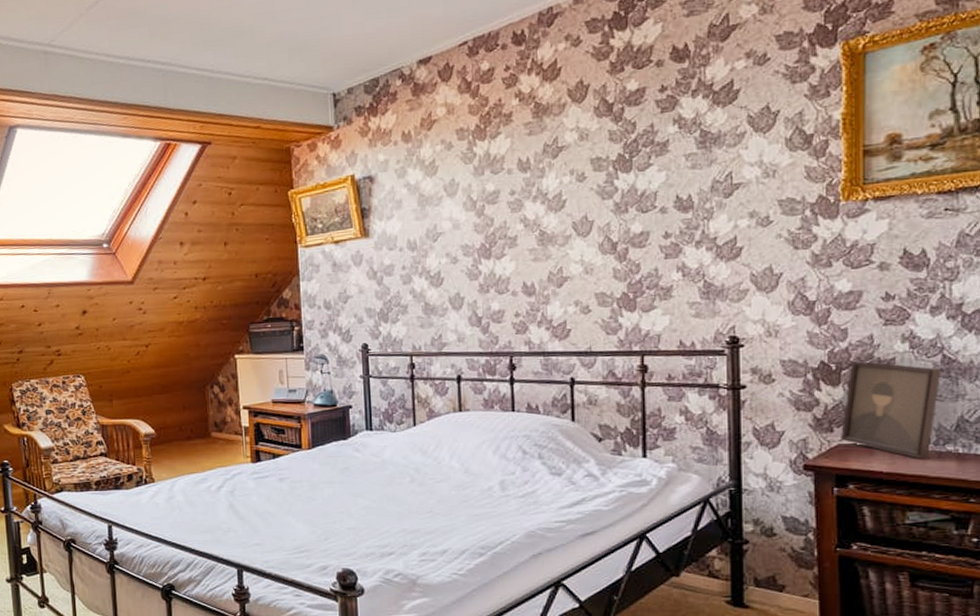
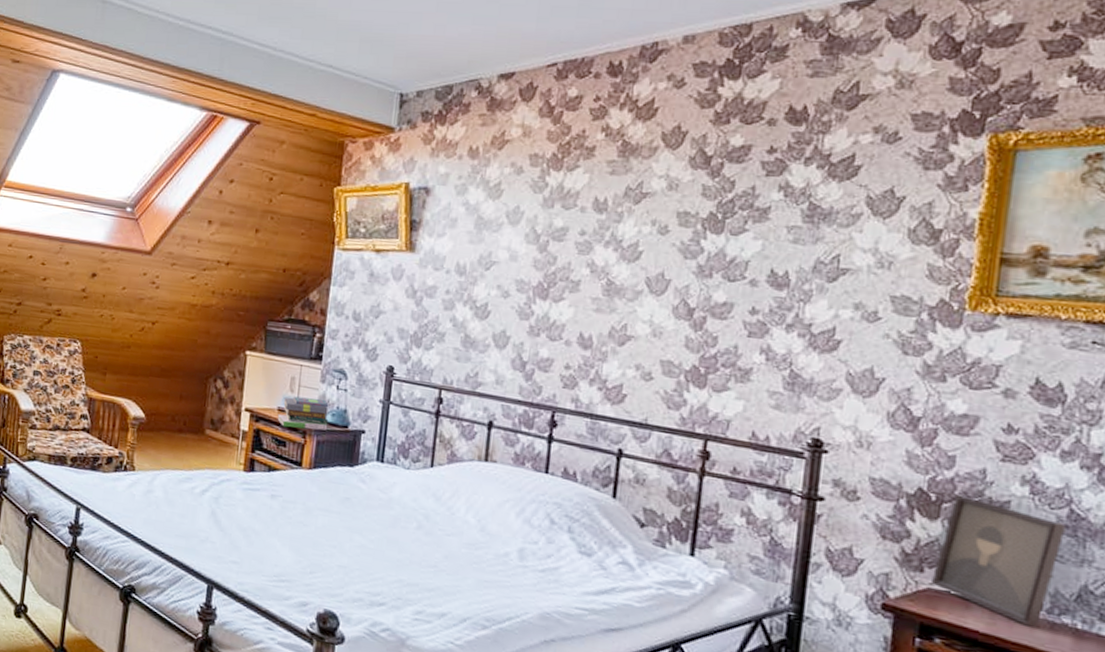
books: none [273,385,319,417] -> present [277,396,329,431]

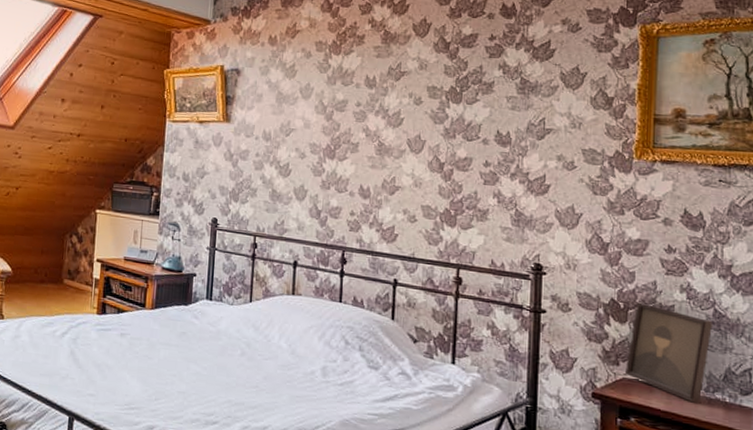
books: present [277,396,329,431] -> none [123,247,166,275]

